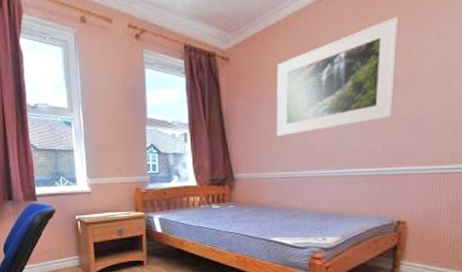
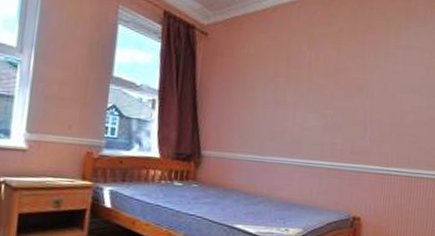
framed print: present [277,16,400,137] -> none [248,31,357,119]

